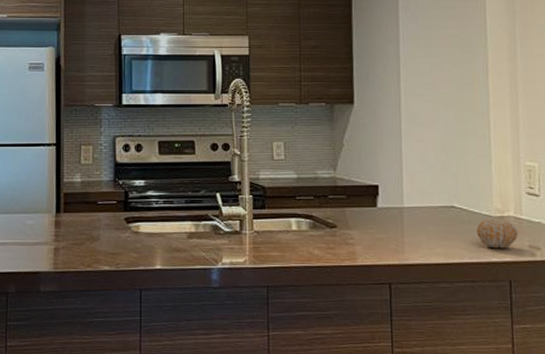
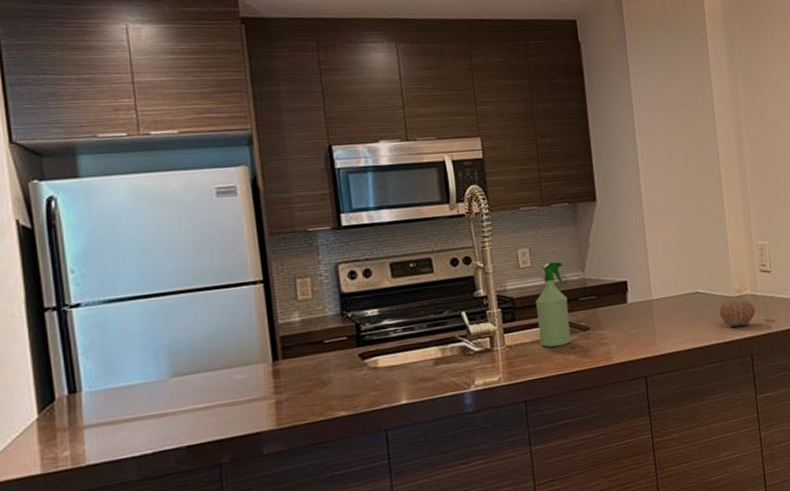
spray bottle: none [285,157,317,239] -> present [535,261,571,347]

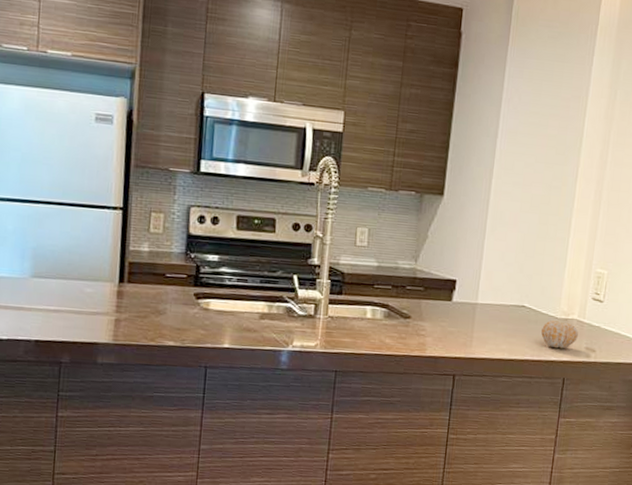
spray bottle: present [535,261,571,347] -> none [361,246,398,328]

